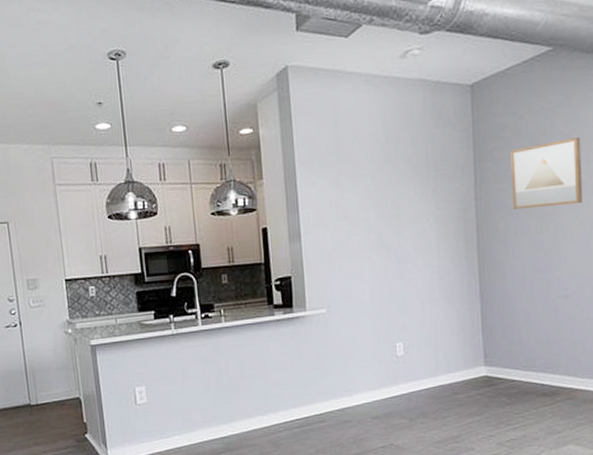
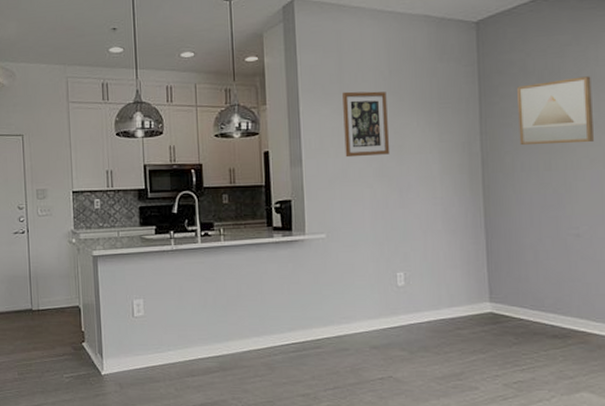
wall art: none [340,160,388,230] -> present [342,91,390,158]

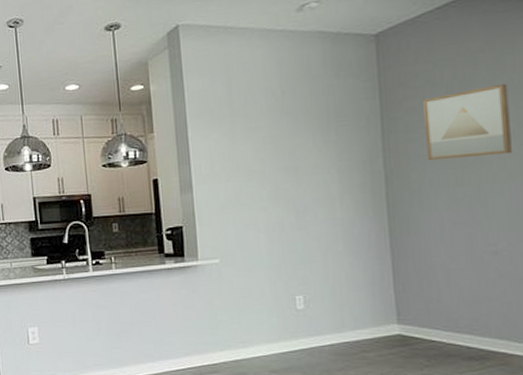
wall art: present [342,91,390,158] -> none [232,112,285,182]

